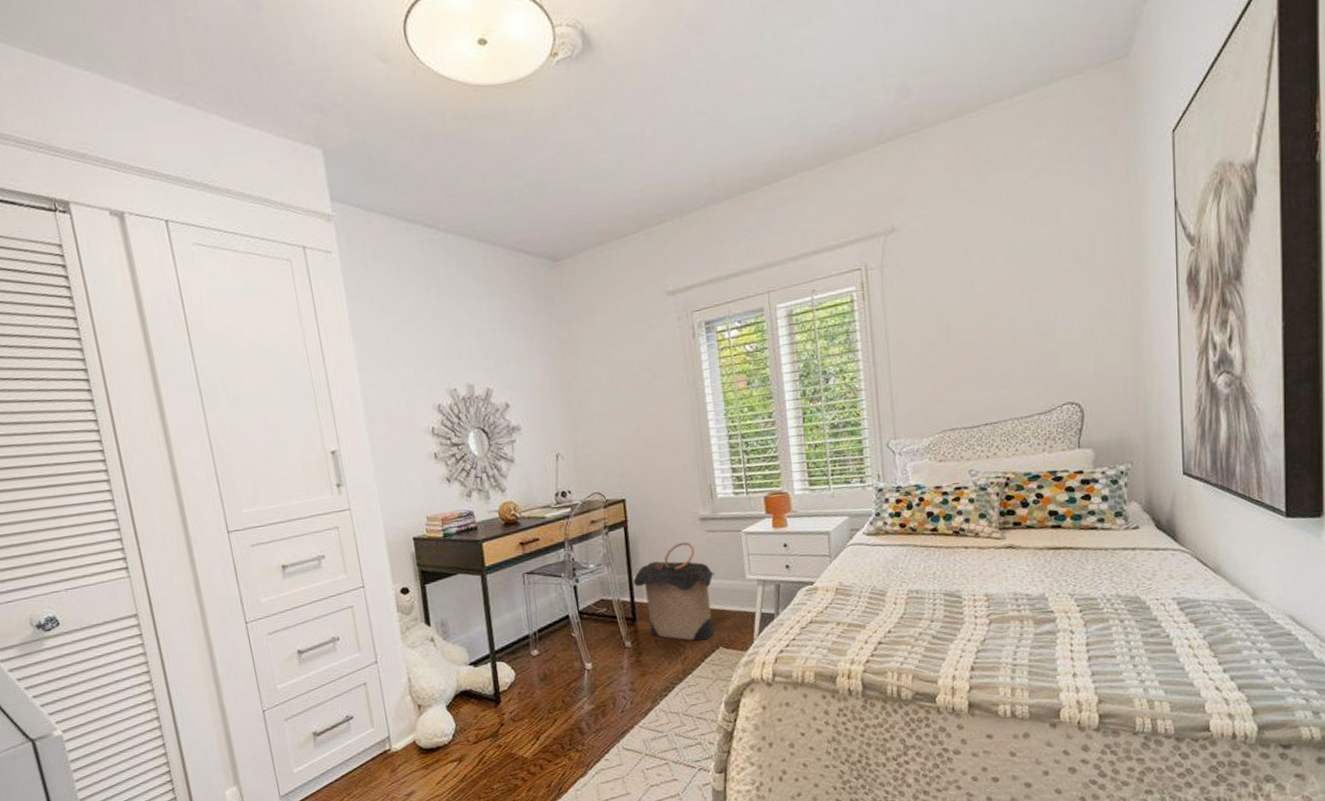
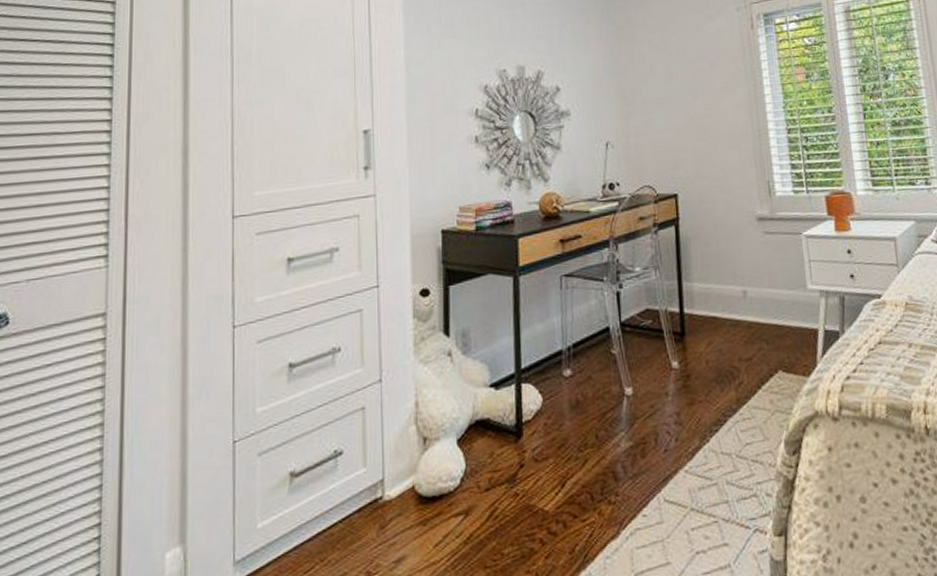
laundry hamper: present [632,542,714,641] -> none [682,244,773,362]

